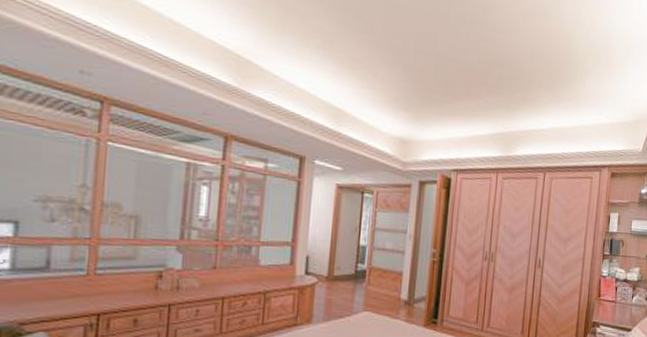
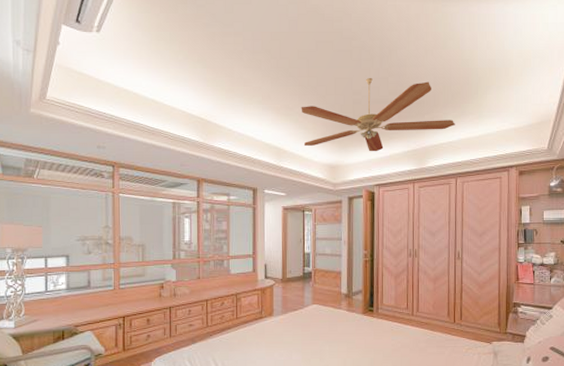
ceiling fan: none [370,38,549,130] -> present [301,77,455,152]

